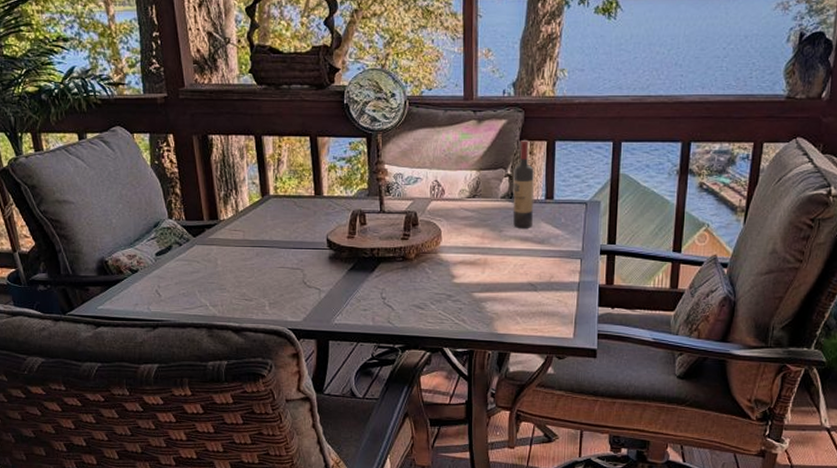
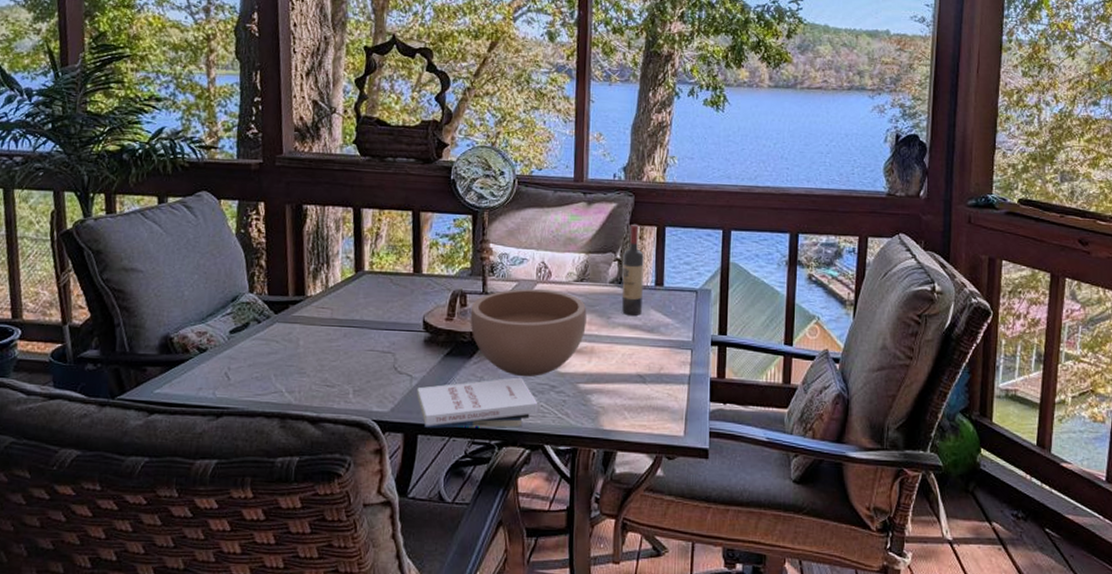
books: none [326,288,437,335] -> present [417,377,538,428]
bowl: none [370,207,479,288] -> present [470,289,587,377]

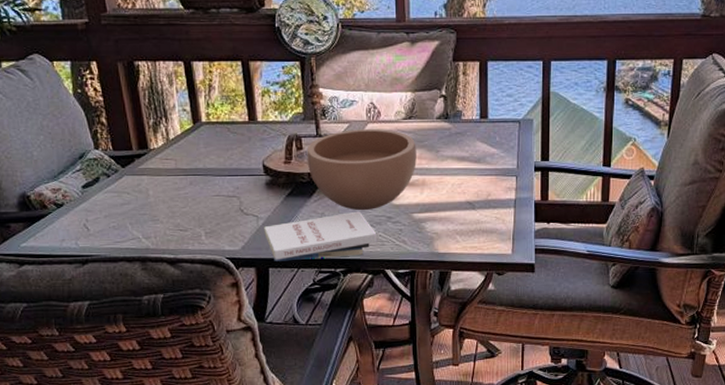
wine bottle: present [621,223,644,316] -> none [448,60,469,148]

